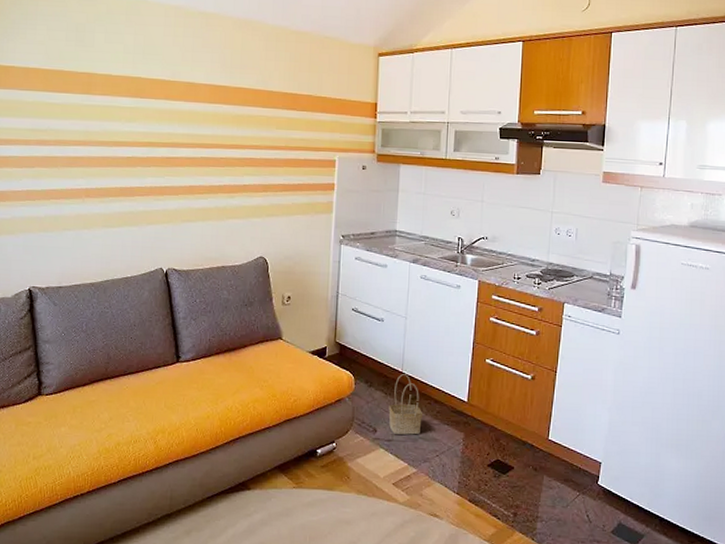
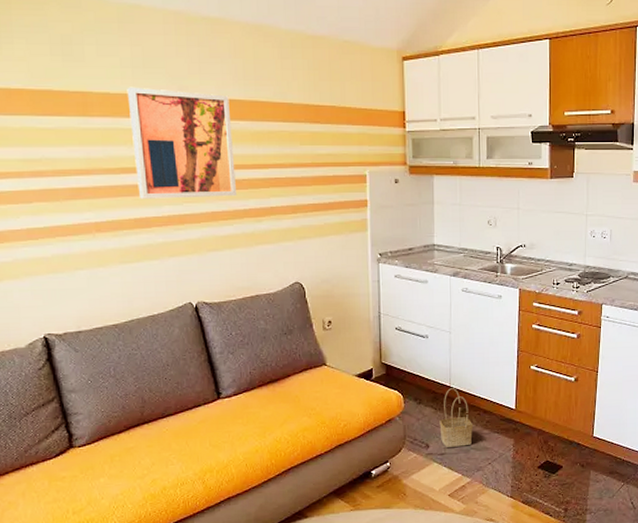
wall art: none [126,70,216,173] -> present [127,87,236,199]

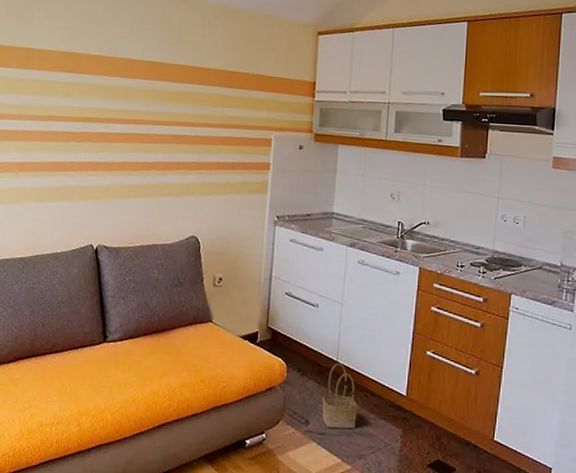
wall art: present [127,87,236,199] -> none [60,46,152,150]

